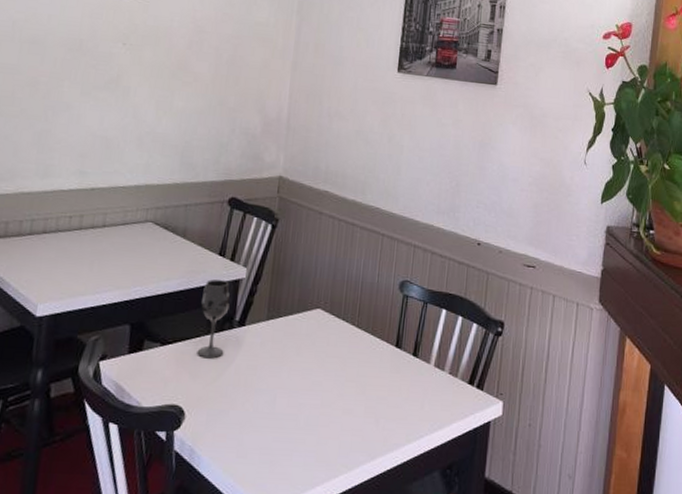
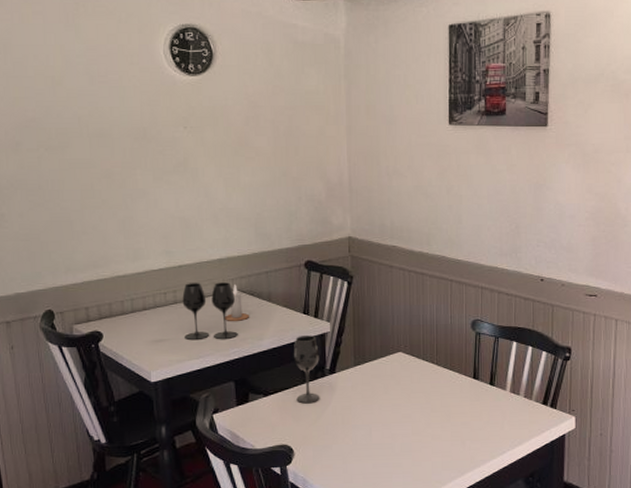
wine glass: none [83,208,147,275] -> present [182,282,238,340]
candle: none [132,215,159,257] -> present [225,285,249,321]

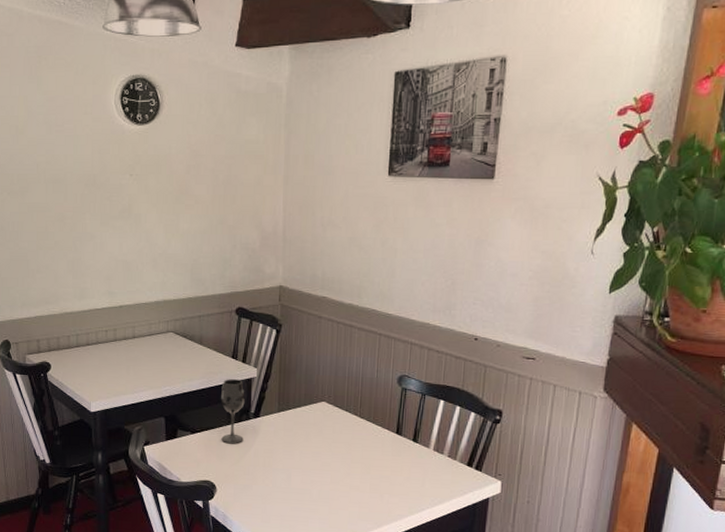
wine glass: present [182,282,238,340] -> none [121,322,170,377]
candle: present [225,285,249,321] -> none [159,326,181,361]

